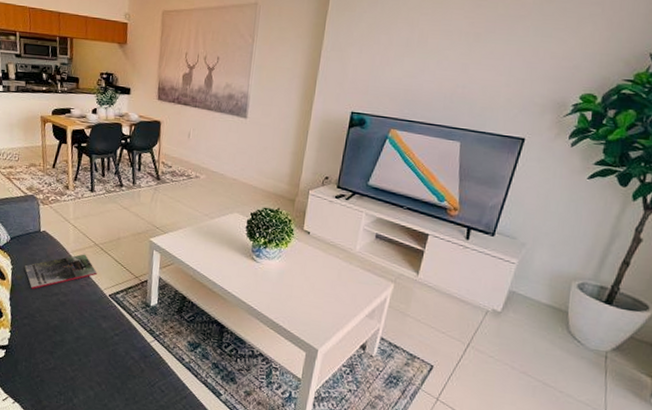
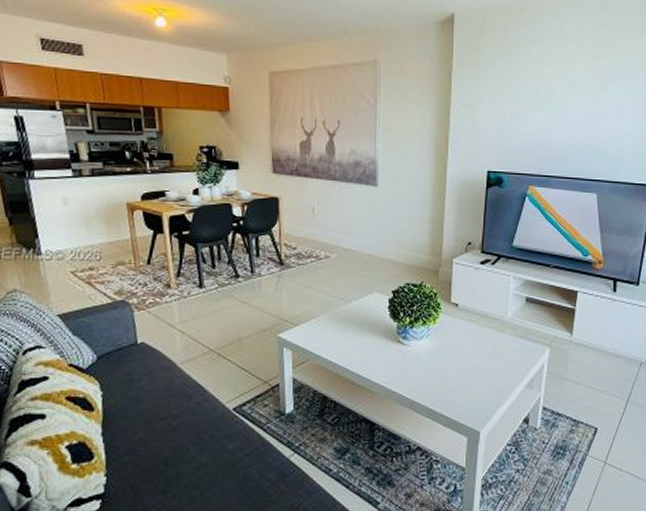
magazine: present [24,254,97,289] -> none [119,364,216,416]

